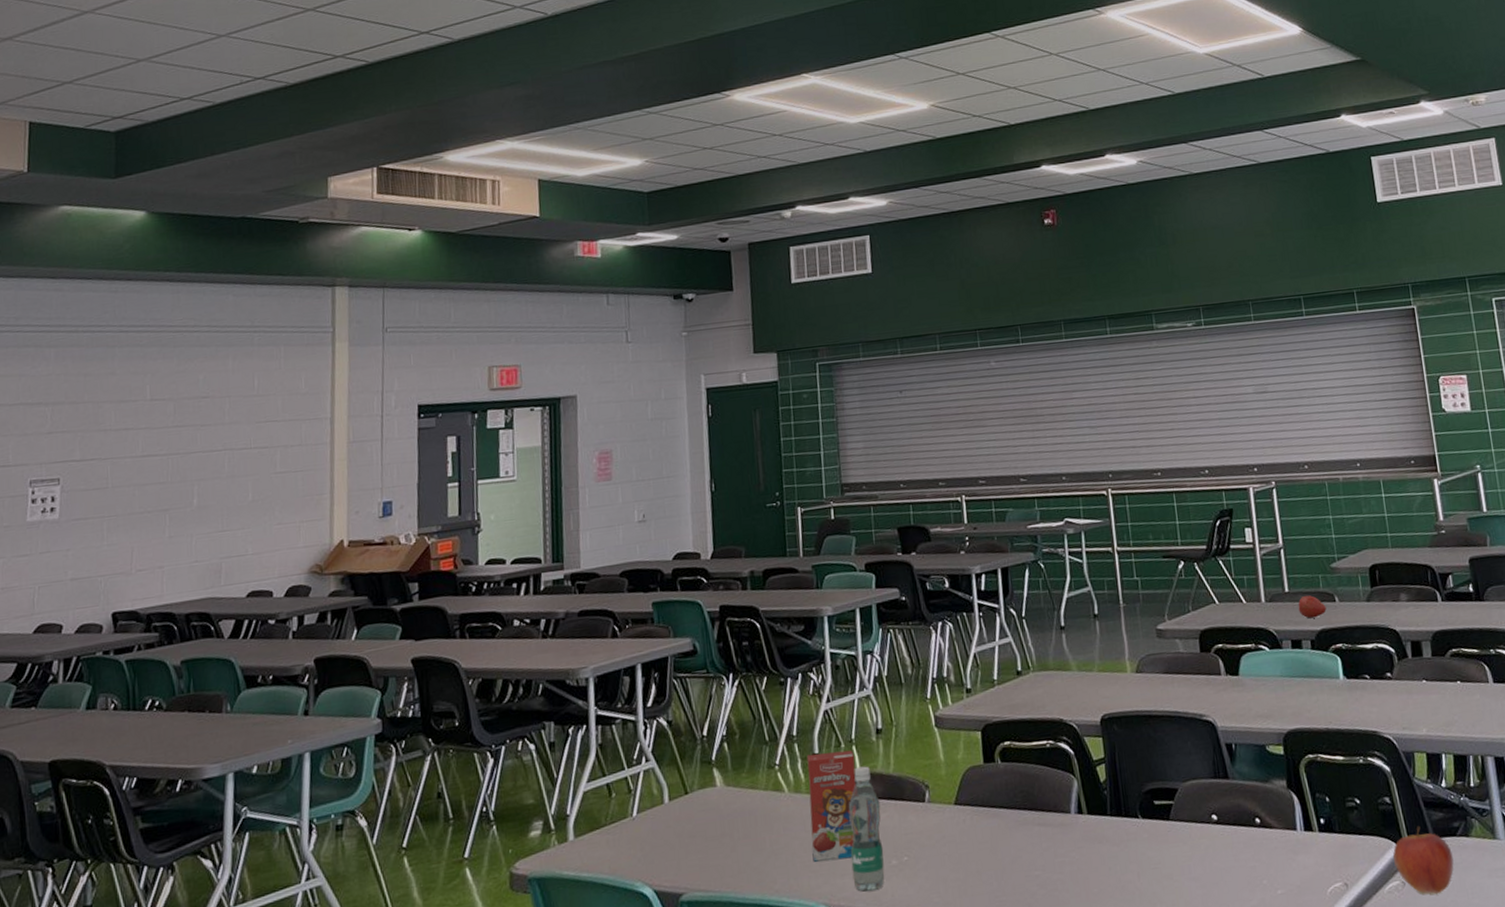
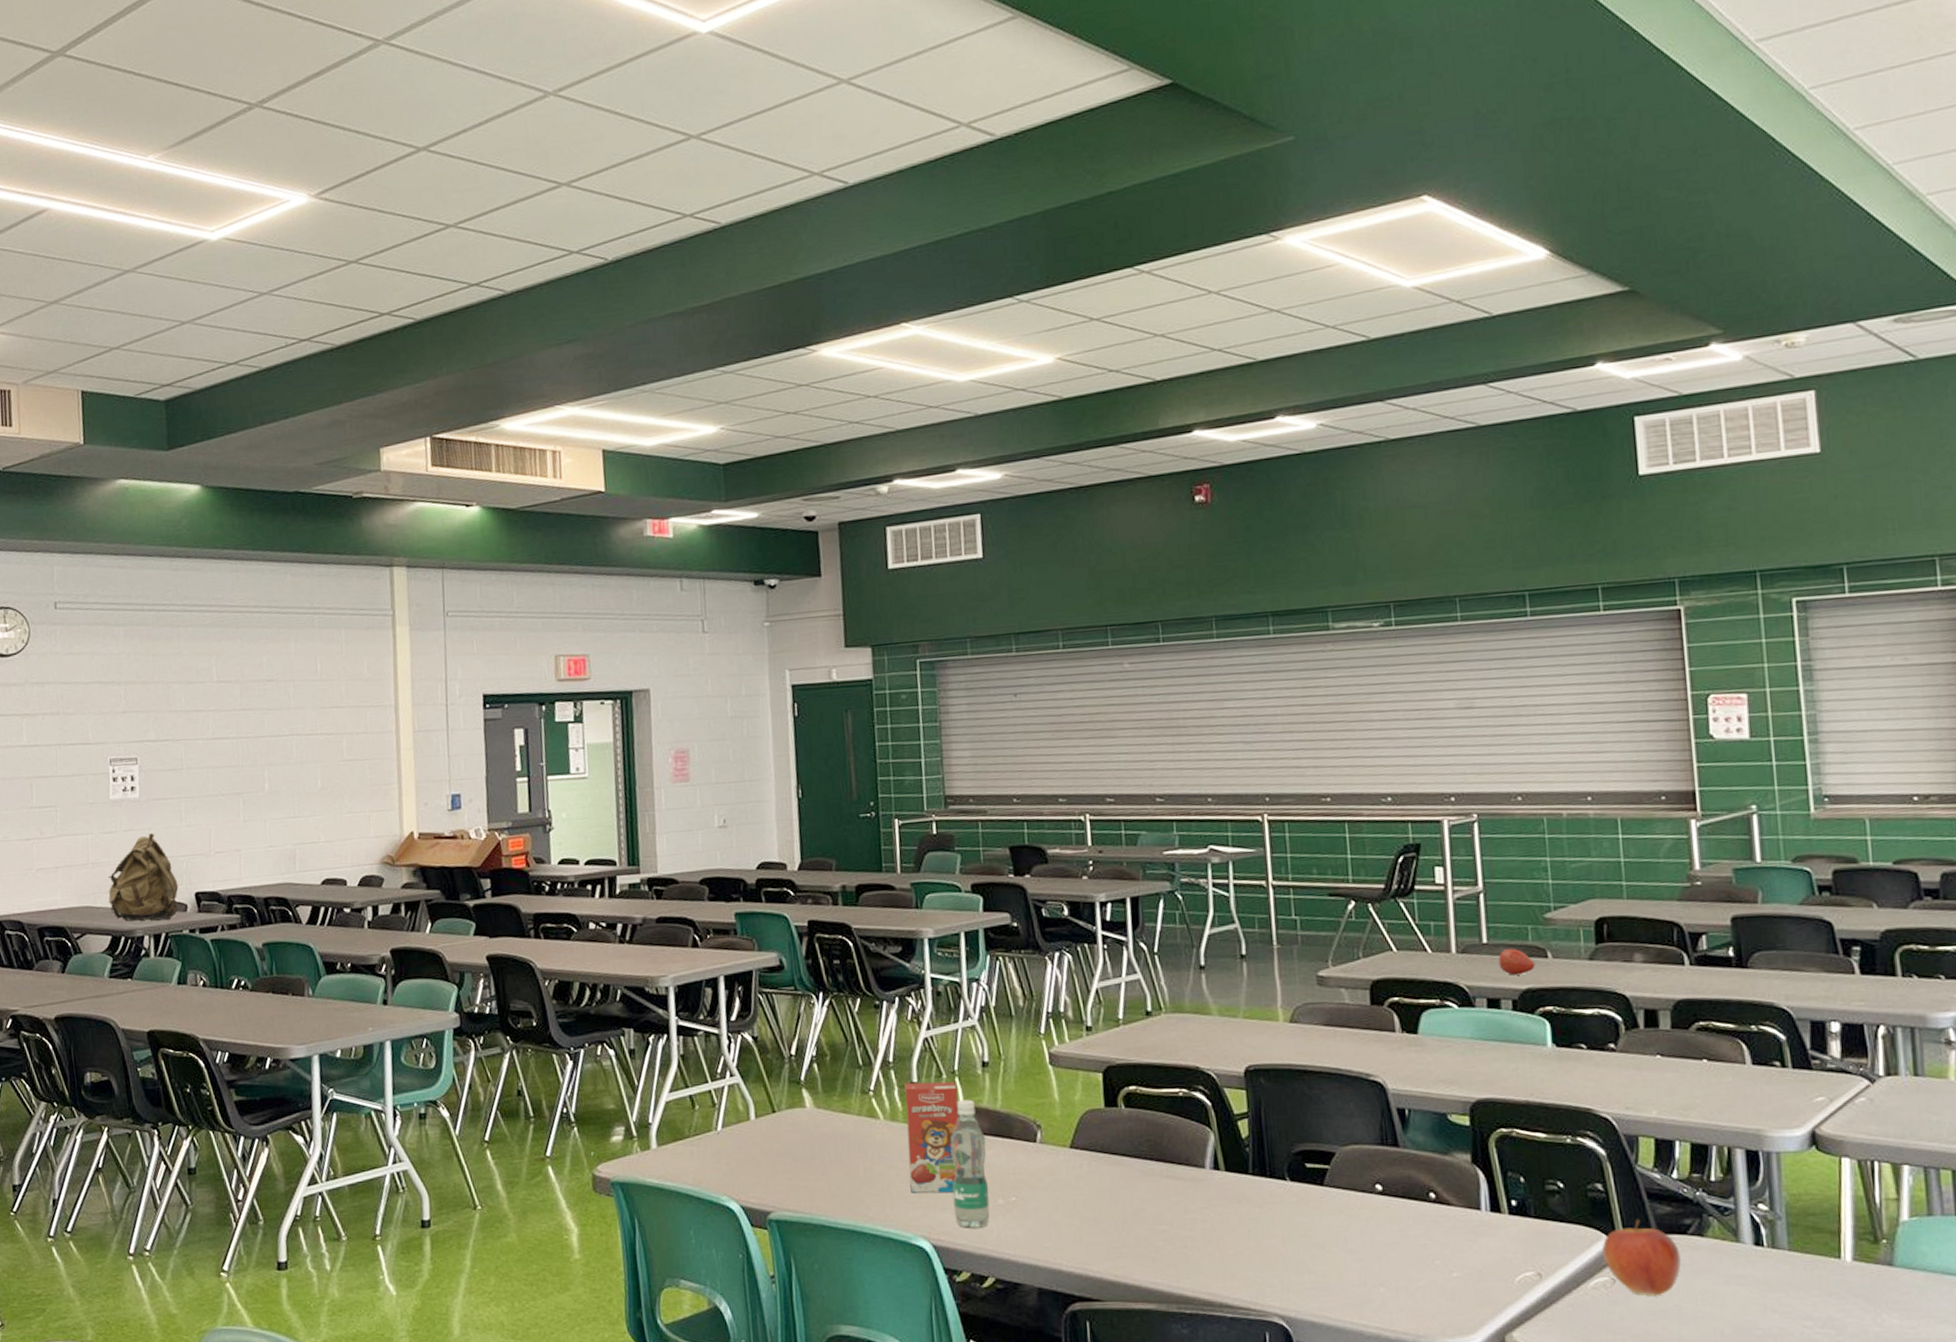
backpack: none [17,554,95,647] -> present [107,833,179,921]

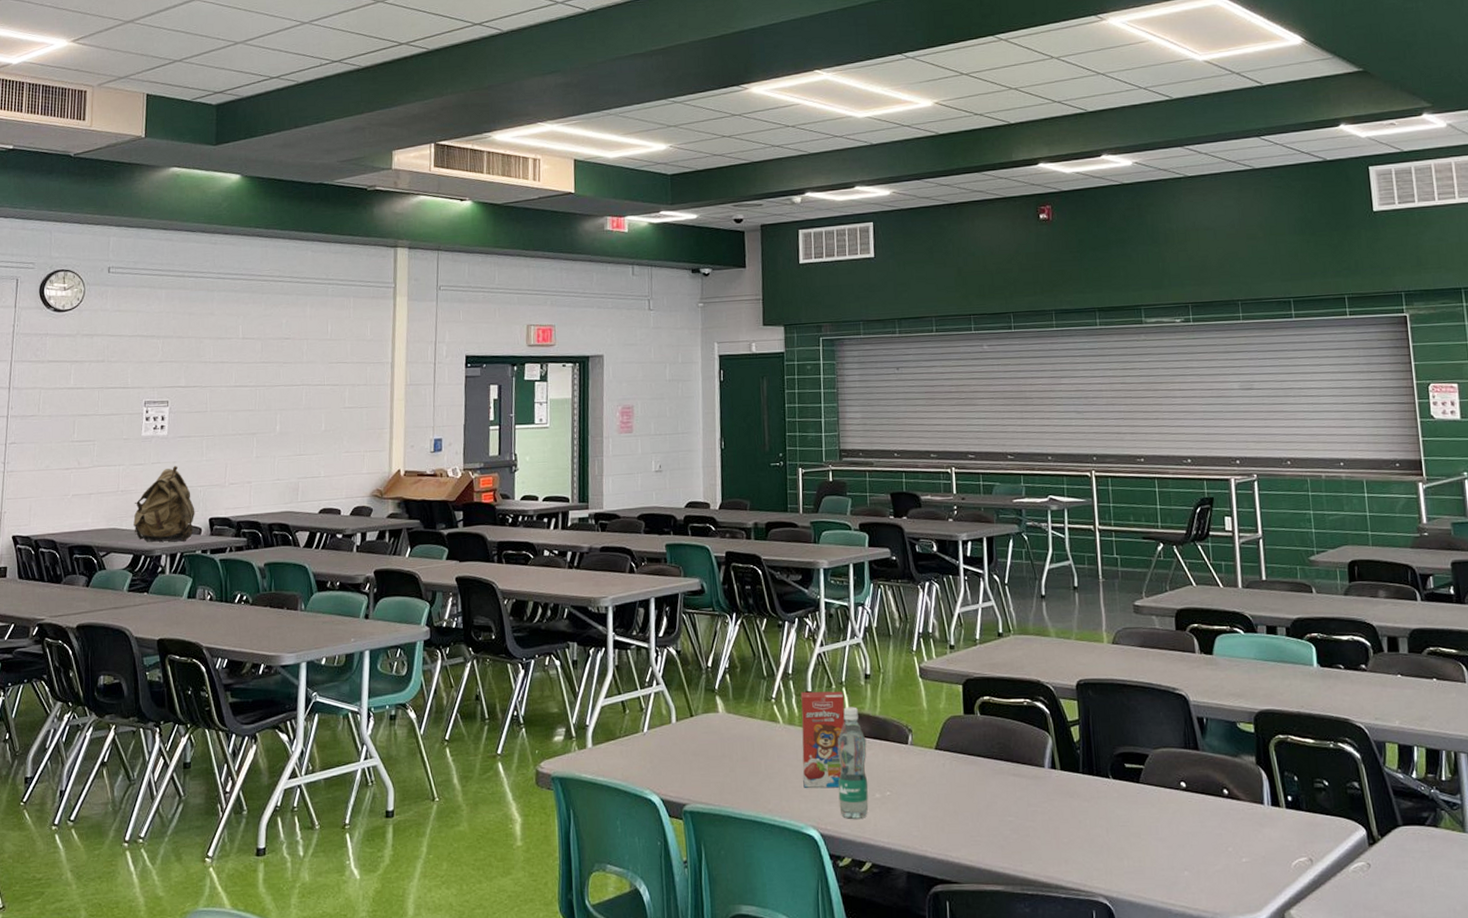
apple: present [1498,948,1535,975] -> none [1274,584,1303,607]
apple: present [1602,1220,1681,1295] -> none [1359,813,1421,878]

